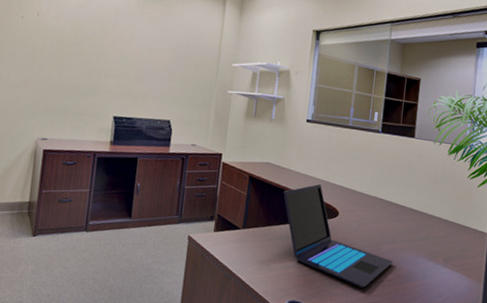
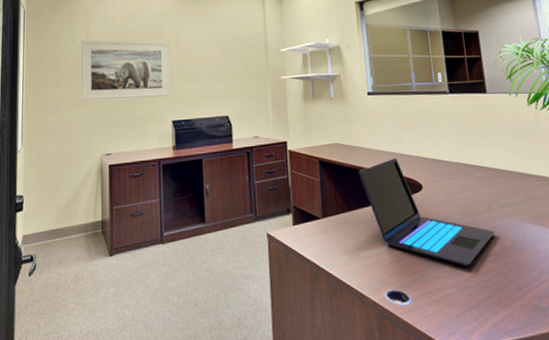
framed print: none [23,19,122,92] -> present [81,40,171,100]

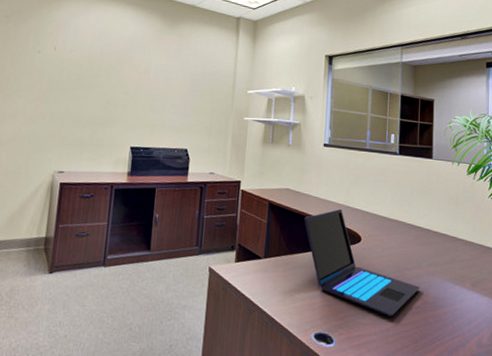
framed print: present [81,40,171,100] -> none [40,53,138,122]

